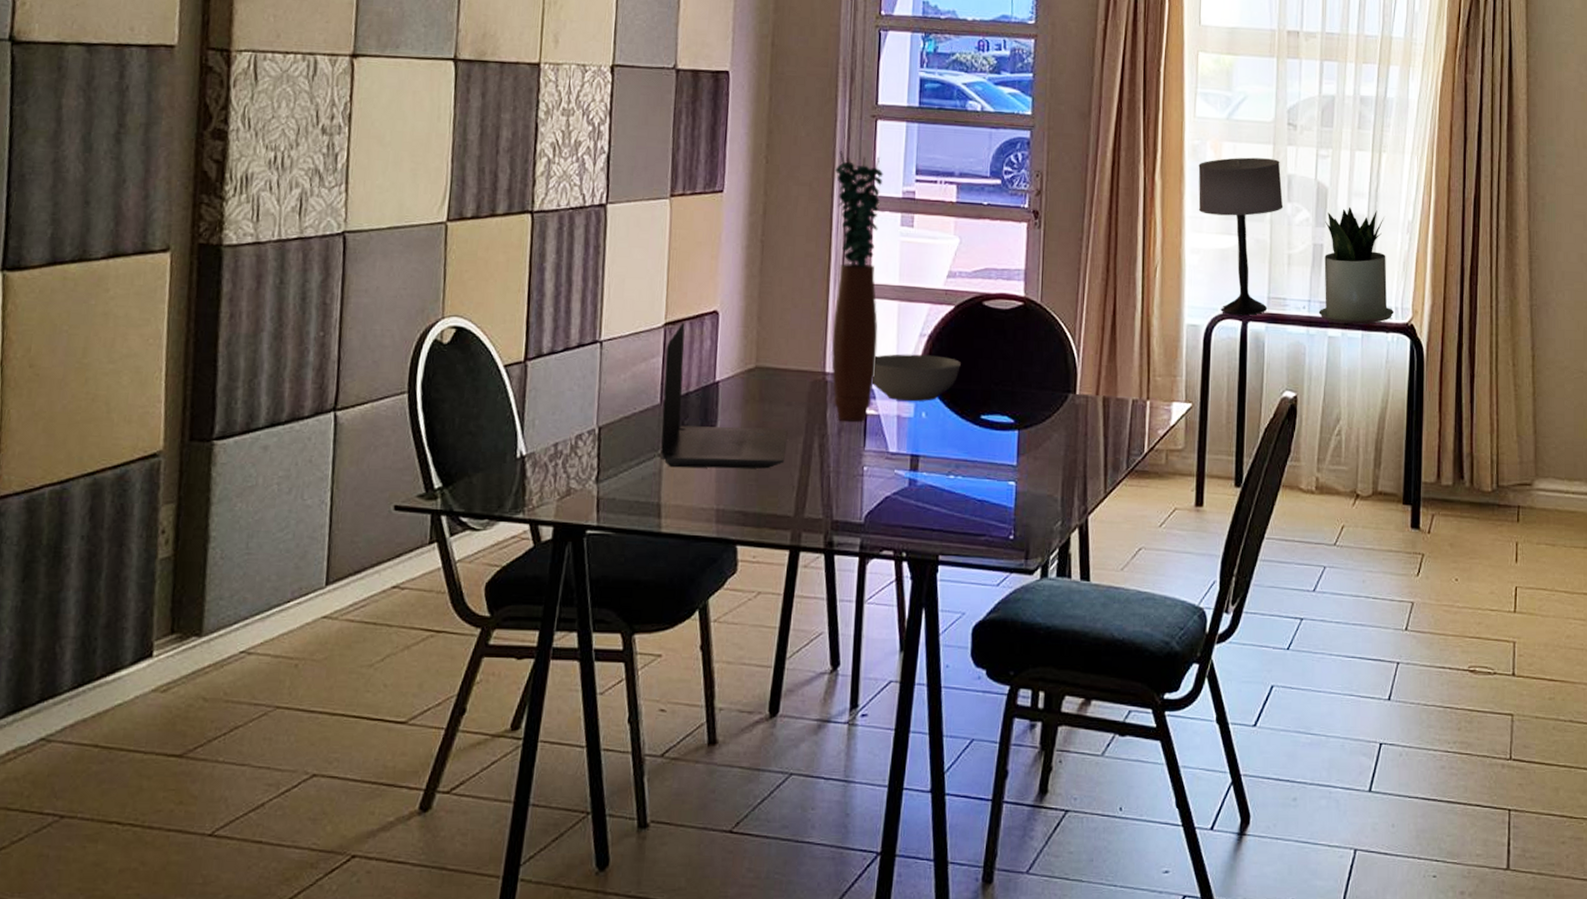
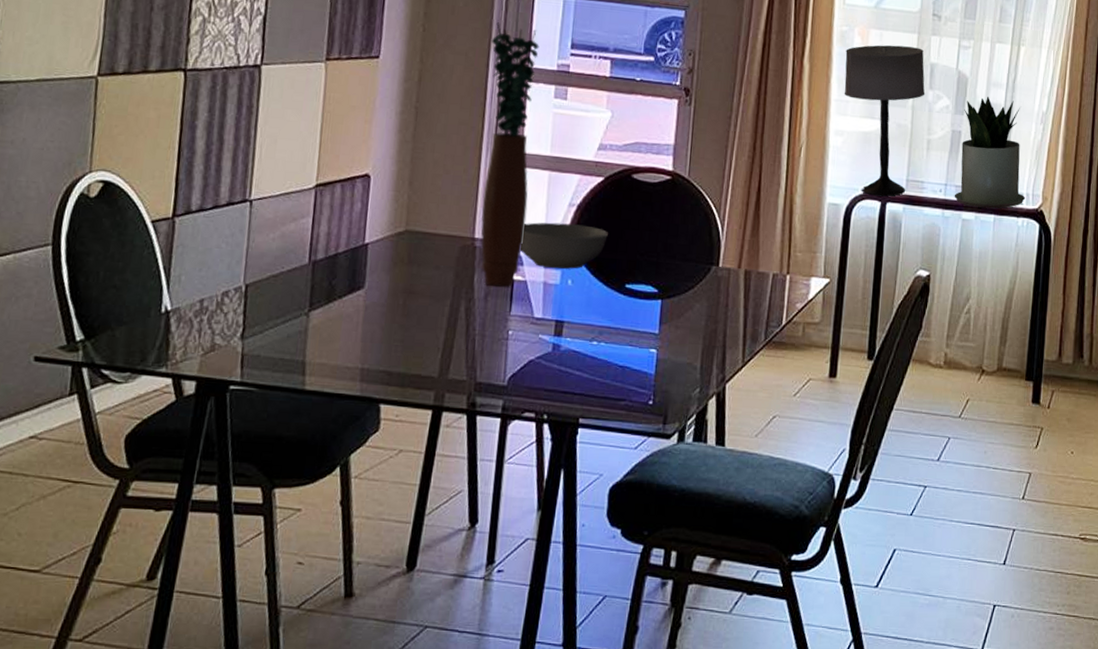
laptop computer: present [661,323,788,469] -> none [307,185,435,330]

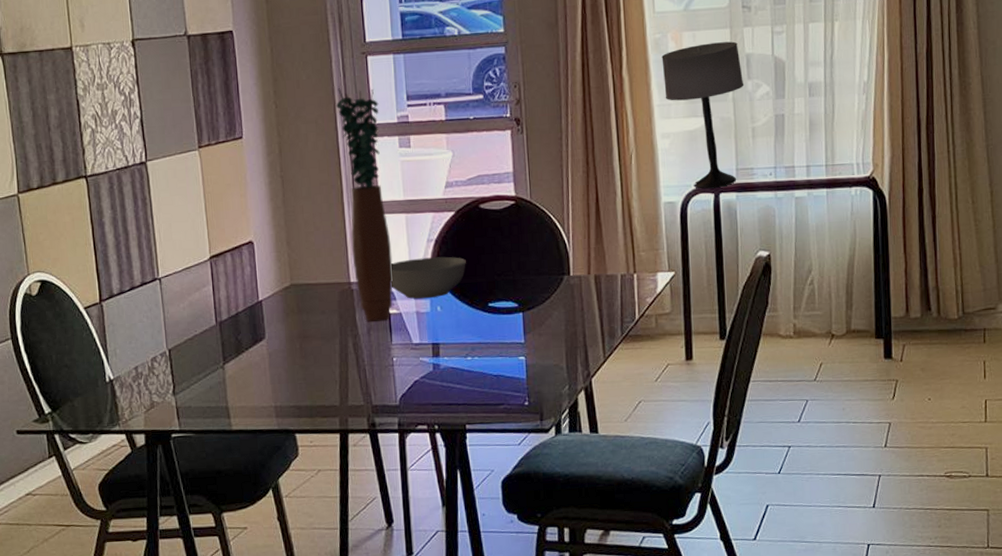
planter: present [954,97,1026,209] -> none [784,76,856,185]

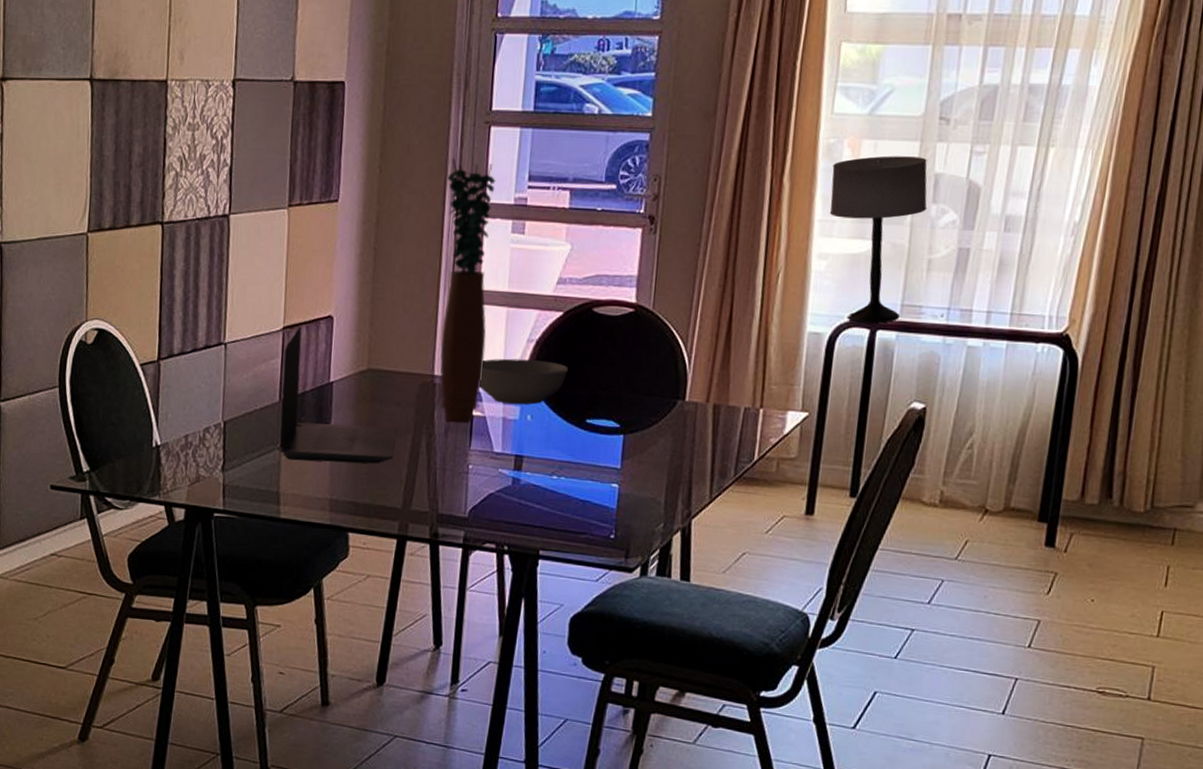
laptop computer: none [214,255,326,376] -> present [280,327,397,464]

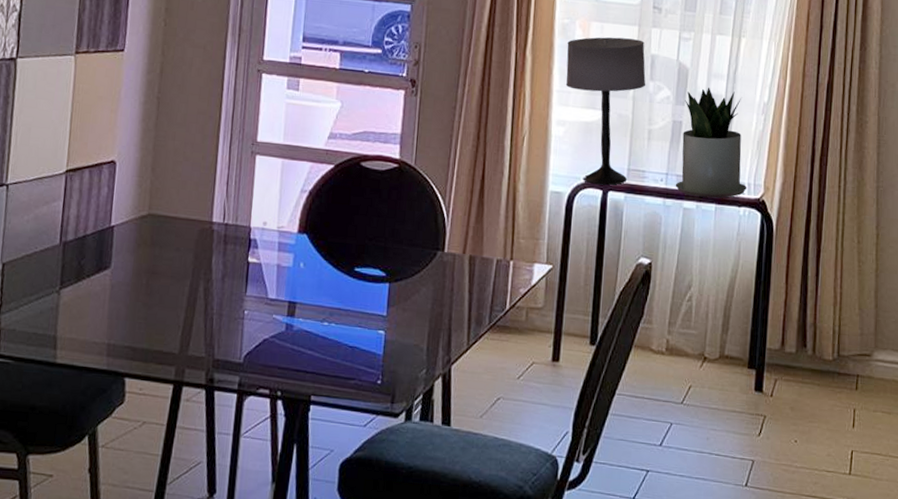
laptop computer: present [280,327,397,464] -> none [58,171,176,309]
vase: present [440,158,496,422] -> none [218,17,273,269]
bowl: present [479,358,568,405] -> none [256,207,338,253]
planter: none [958,208,1048,334] -> present [675,88,747,198]

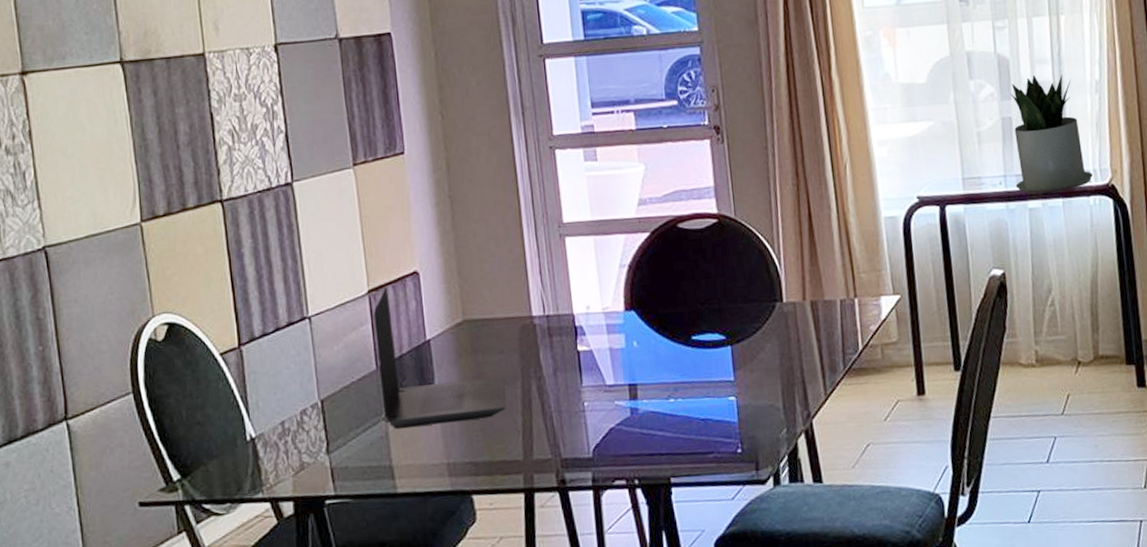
laptop computer: none [58,171,176,309] -> present [373,288,506,429]
table lamp: present [565,37,646,185] -> none [874,38,966,201]

